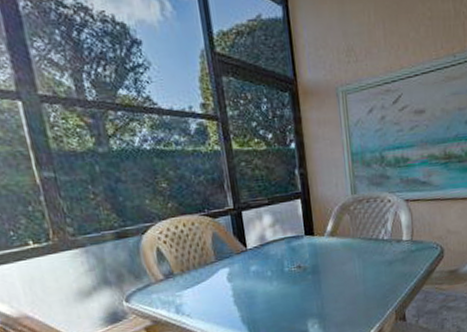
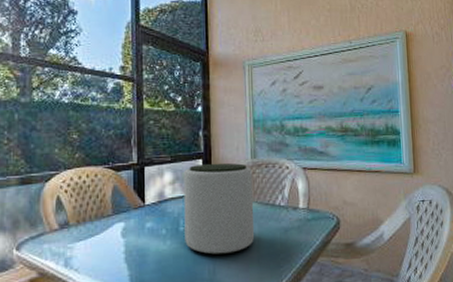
plant pot: none [282,200,360,292] -> present [183,163,255,255]

